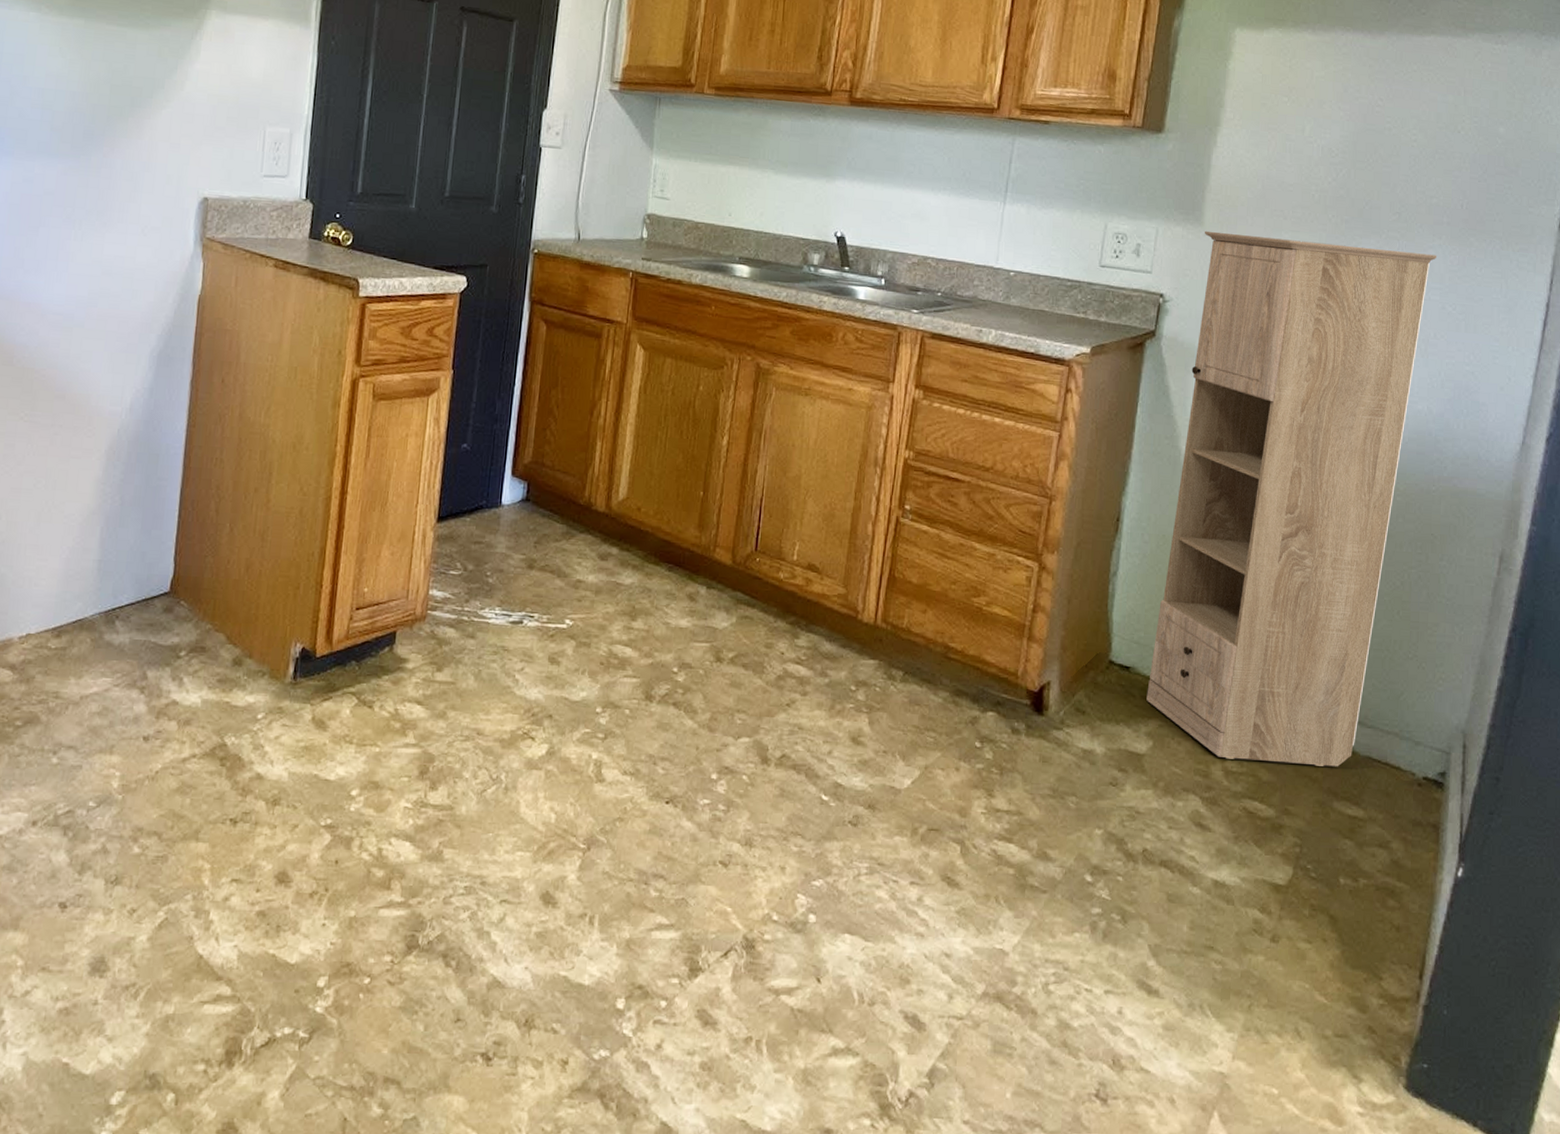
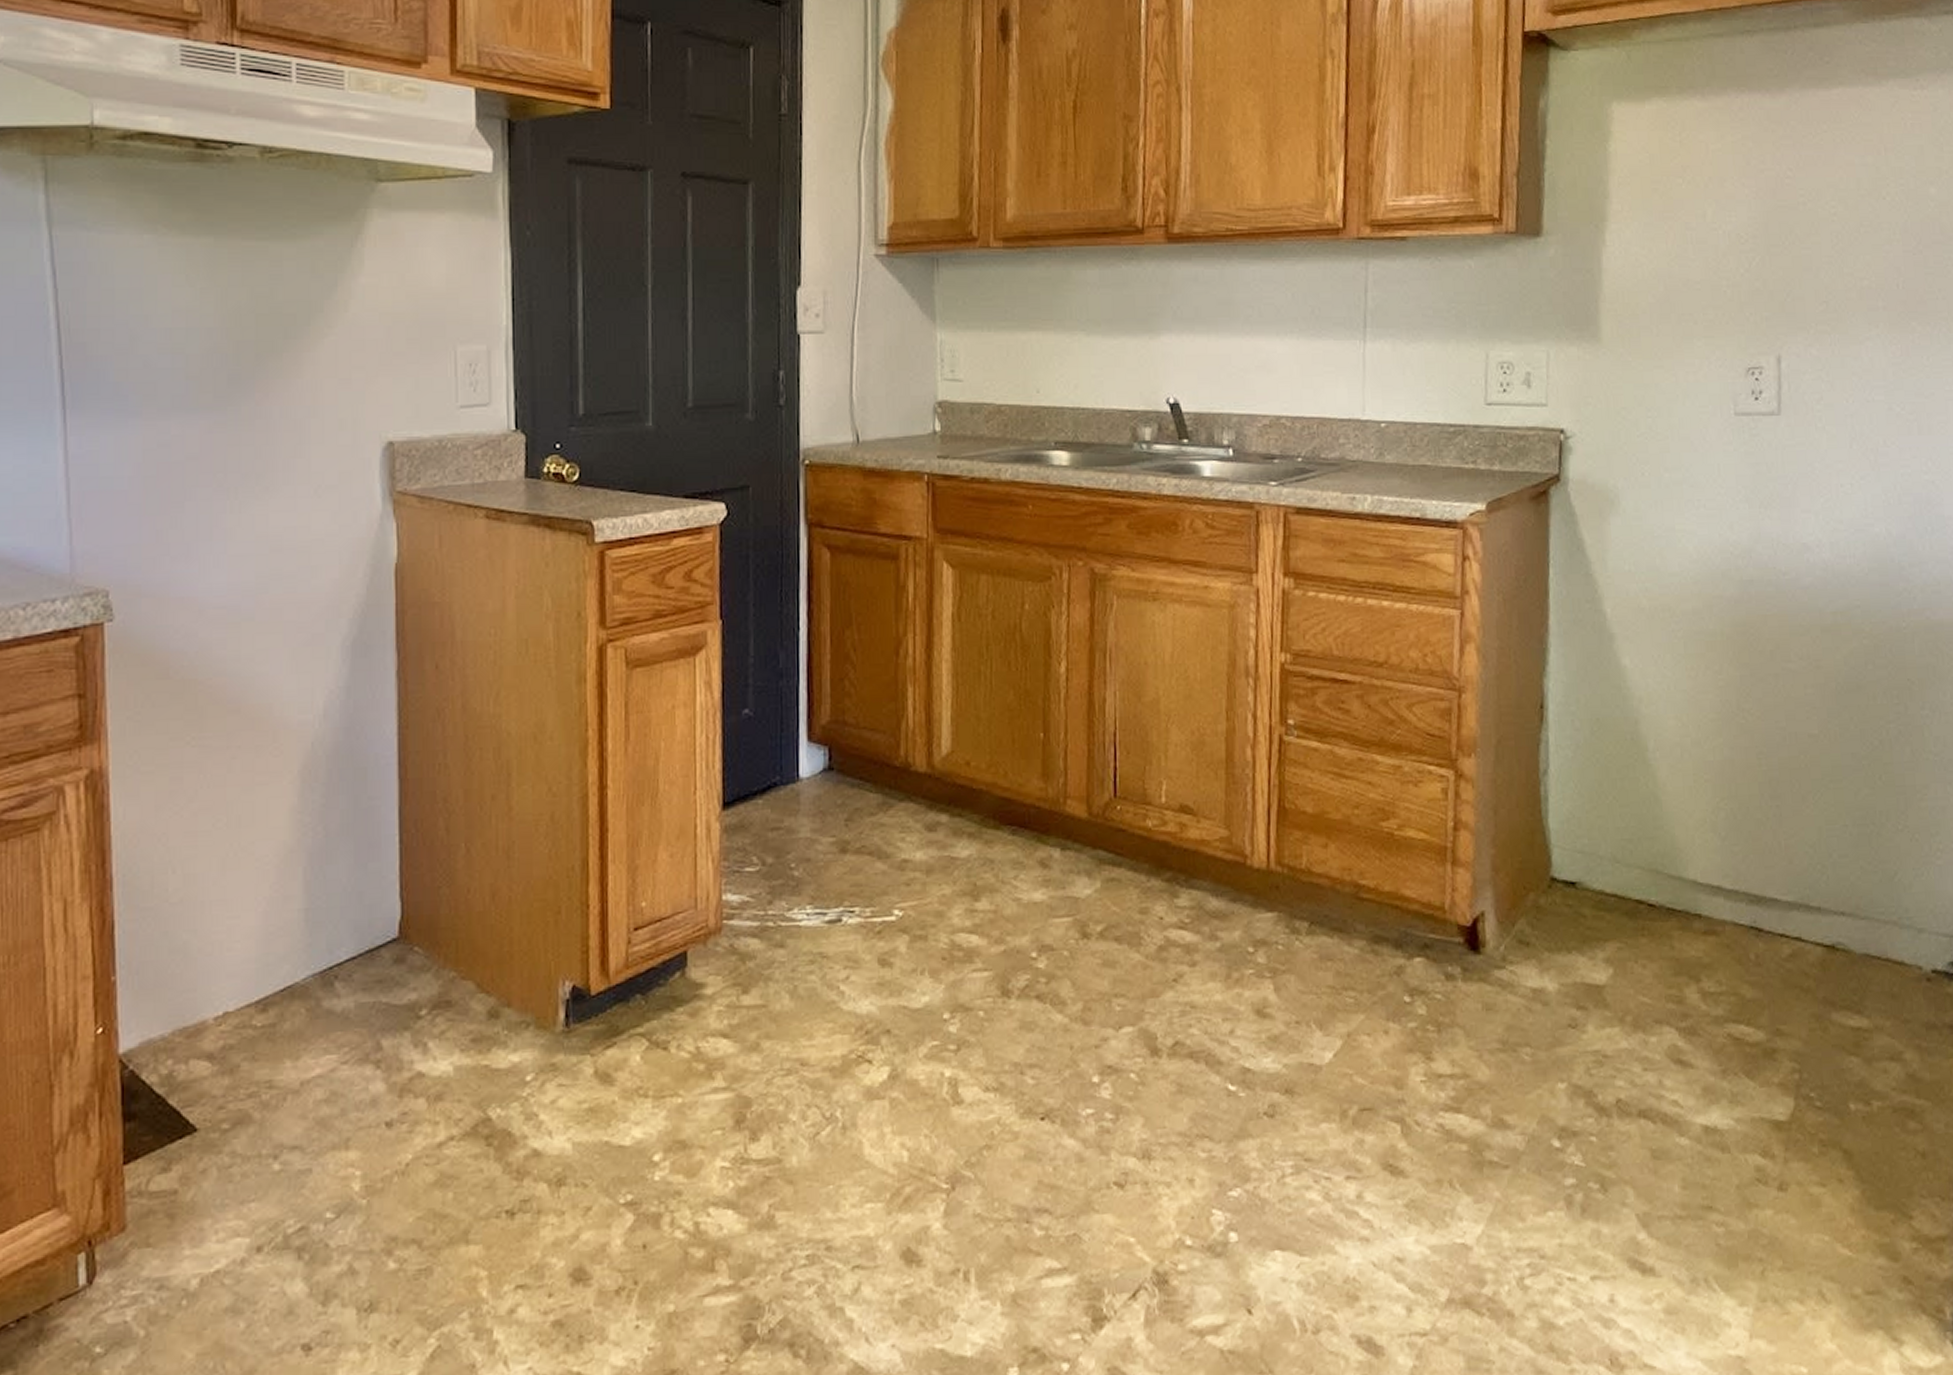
storage cabinet: present [1146,230,1436,767] -> none [1599,347,1875,978]

